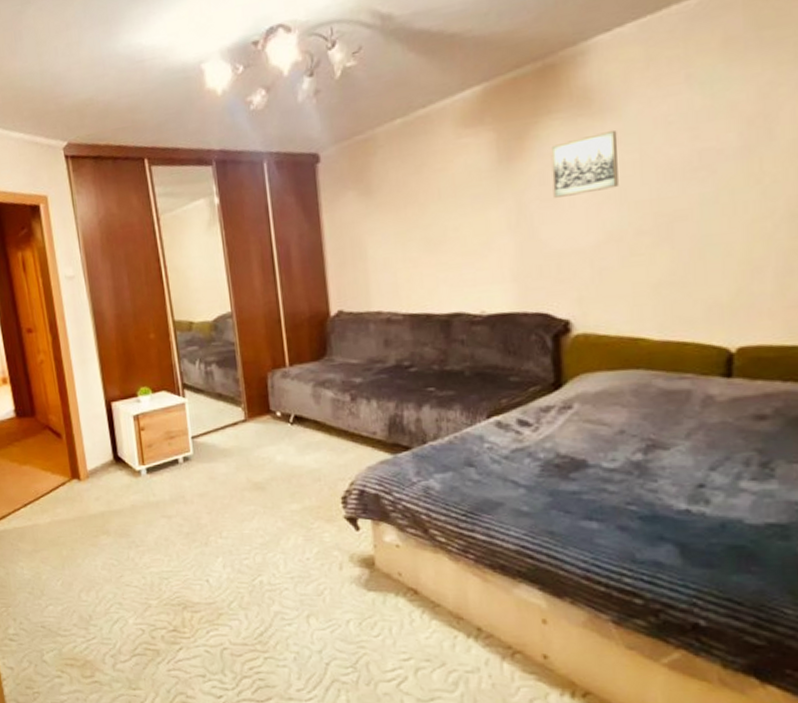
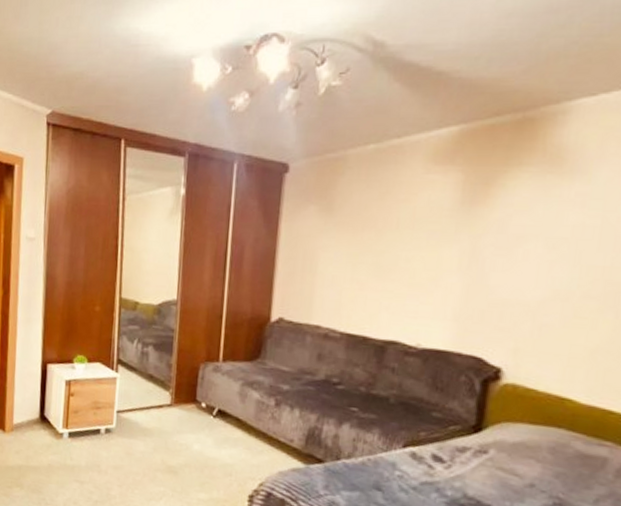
wall art: present [550,131,619,198] -> none [509,193,584,249]

